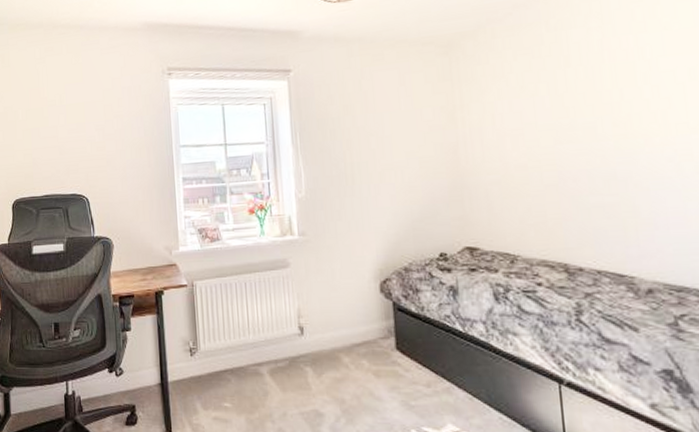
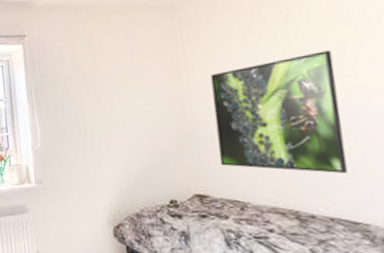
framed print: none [486,96,618,226] -> present [210,50,348,174]

